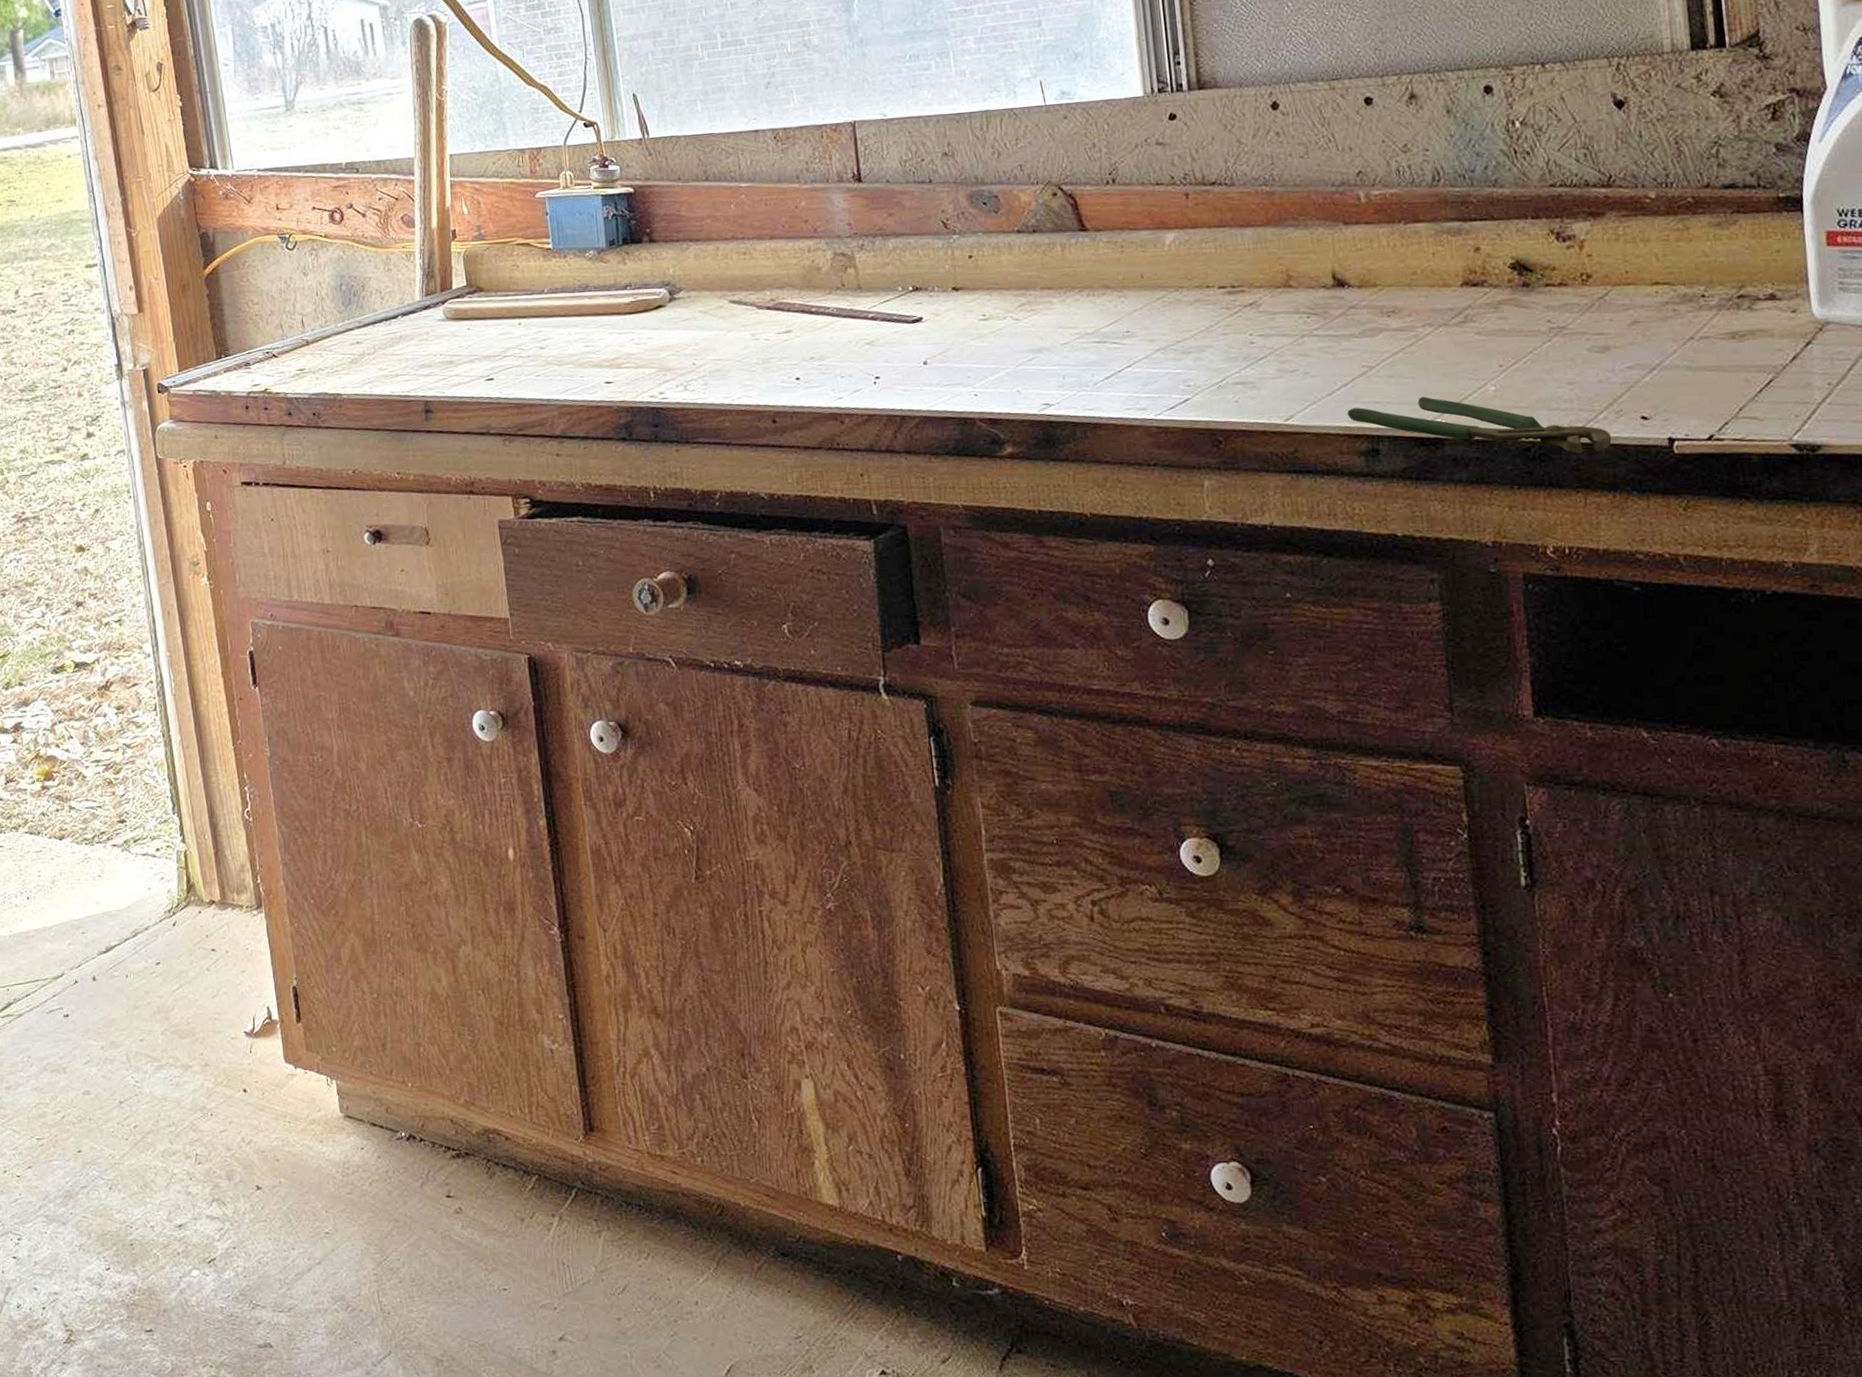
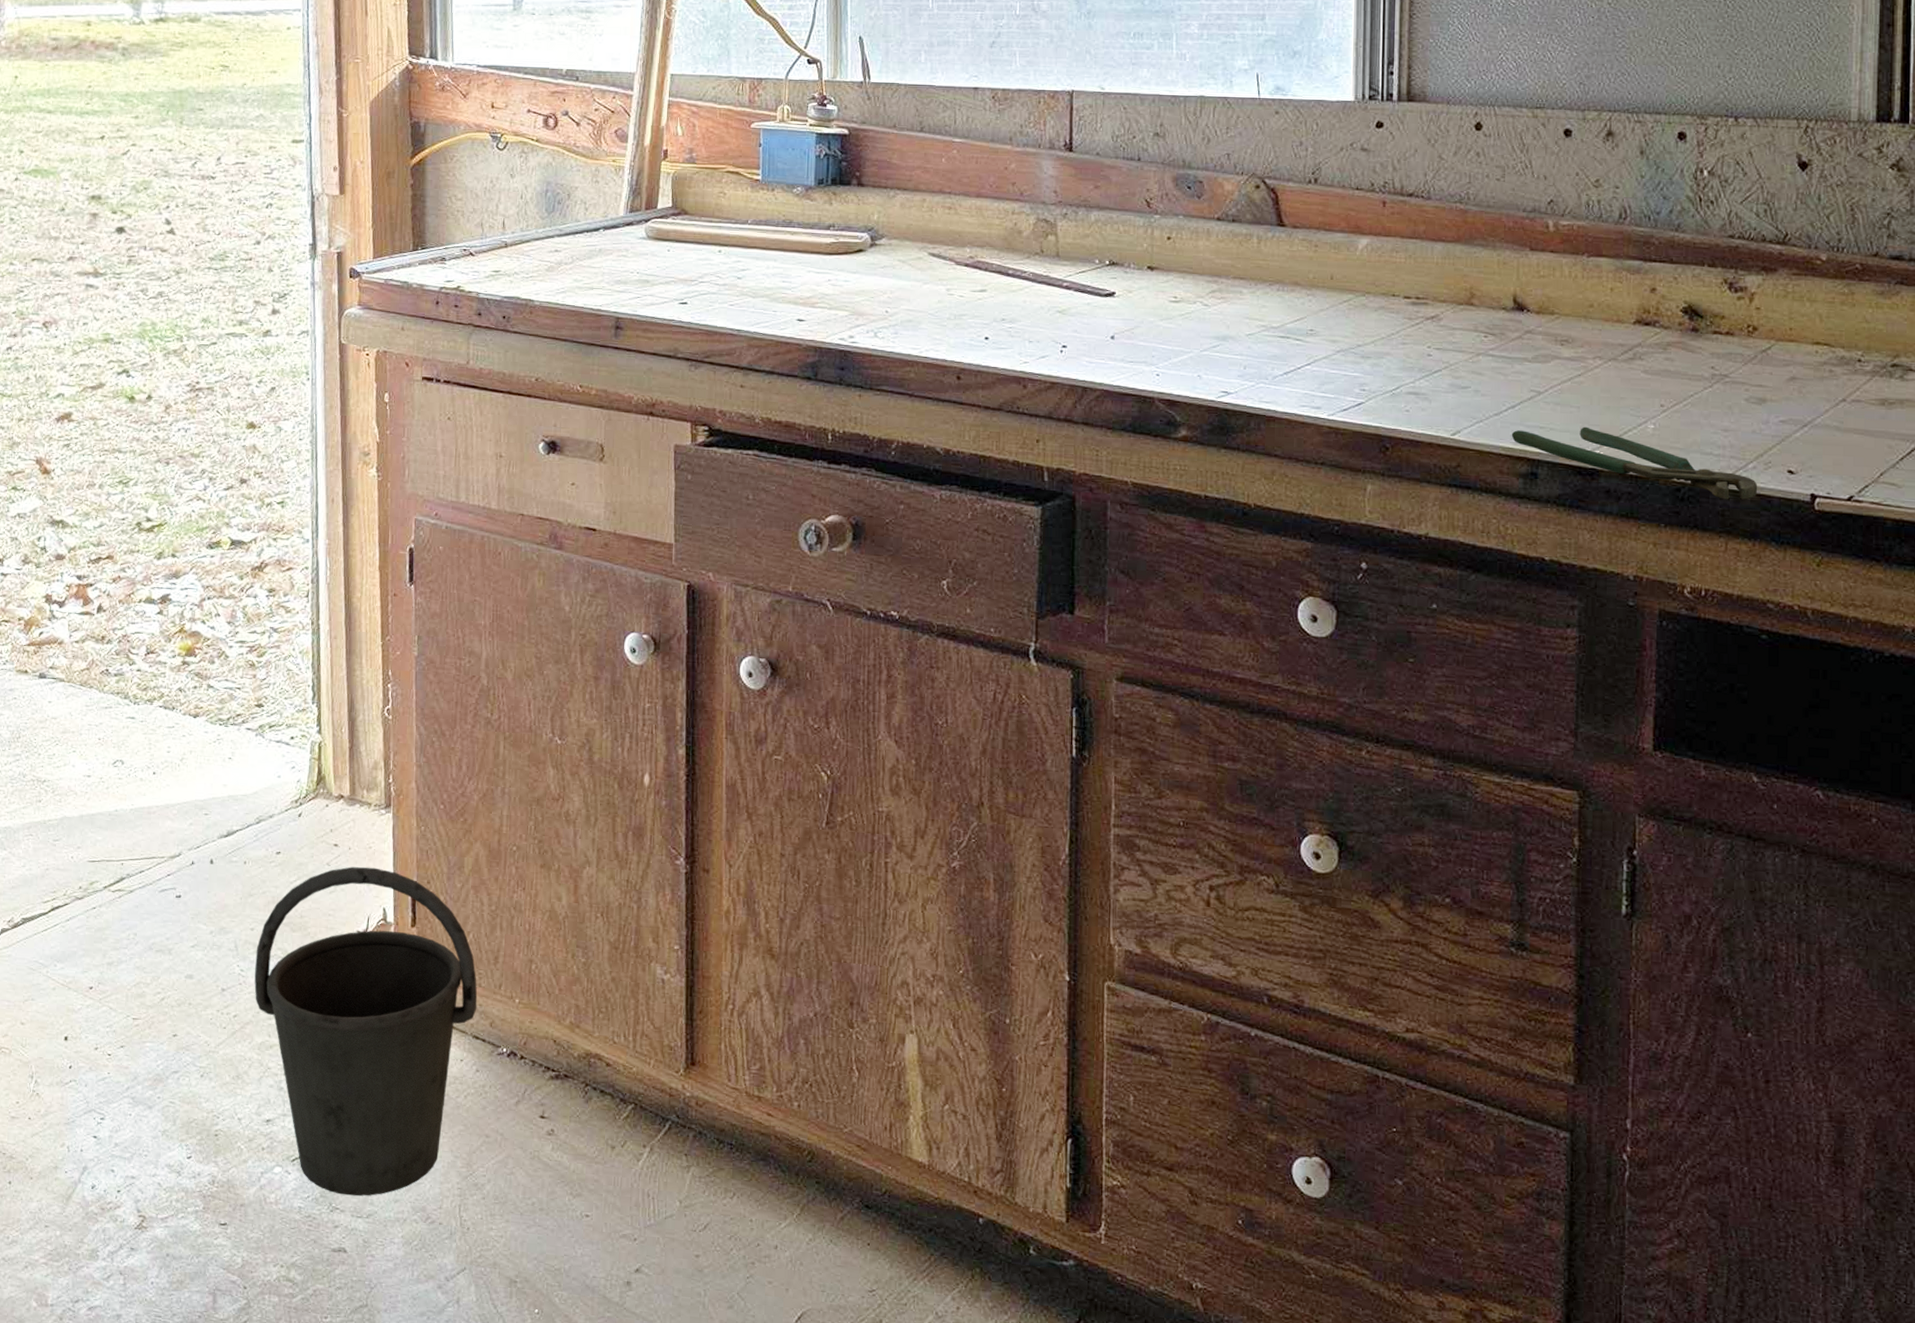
bucket: none [148,968,371,1292] -> present [254,866,478,1196]

